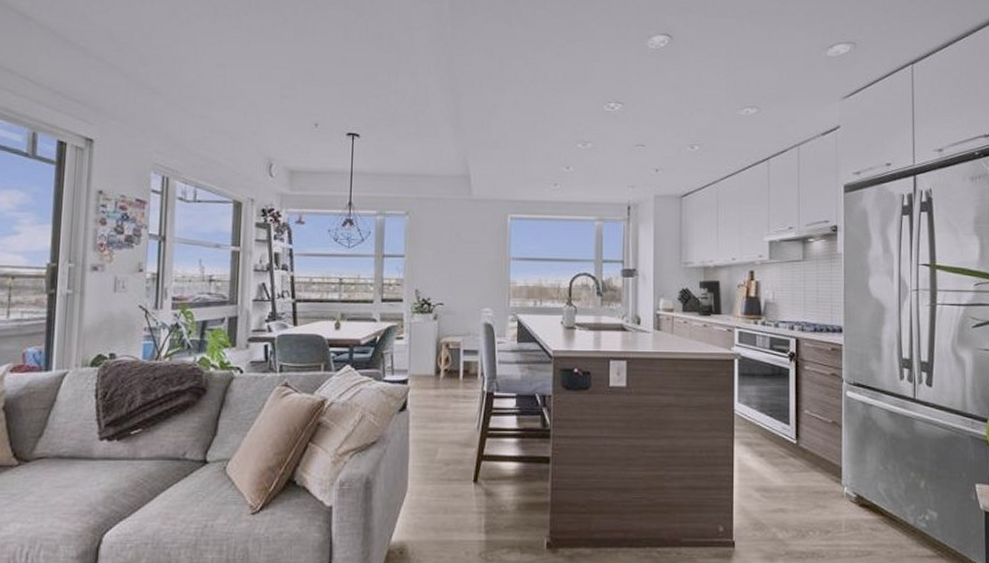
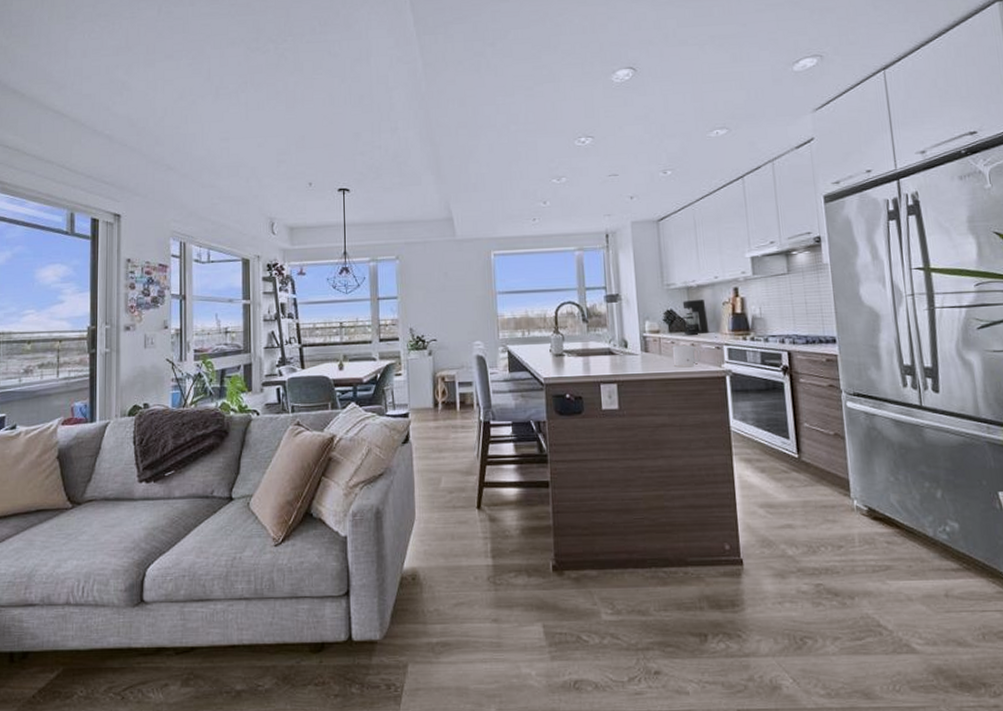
mug: none [684,326,712,348] -> present [672,345,701,368]

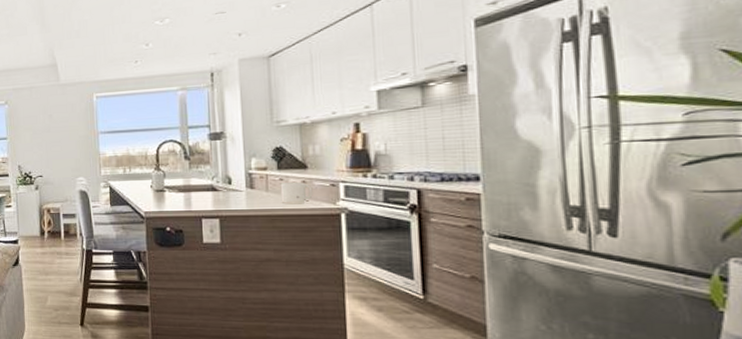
coffee maker: present [682,299,710,335] -> none [293,135,324,172]

